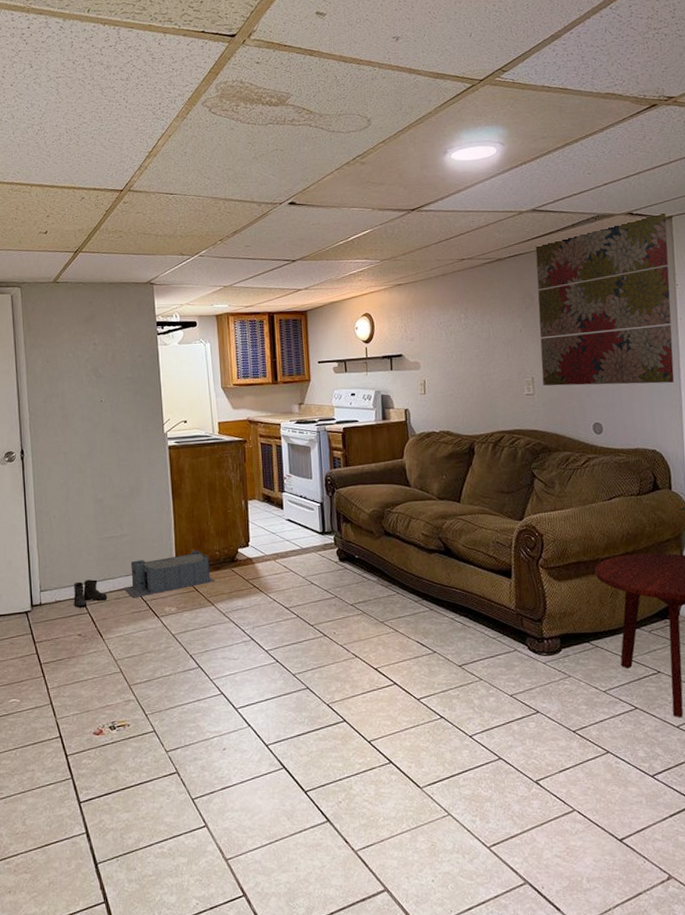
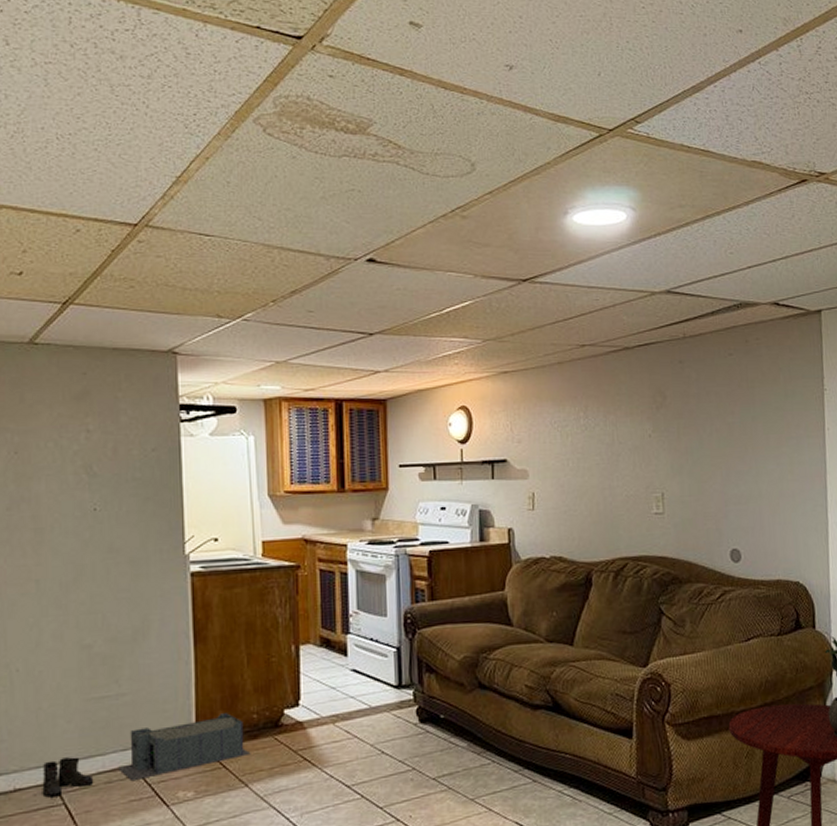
wall art: present [535,213,674,386] -> none [668,306,821,504]

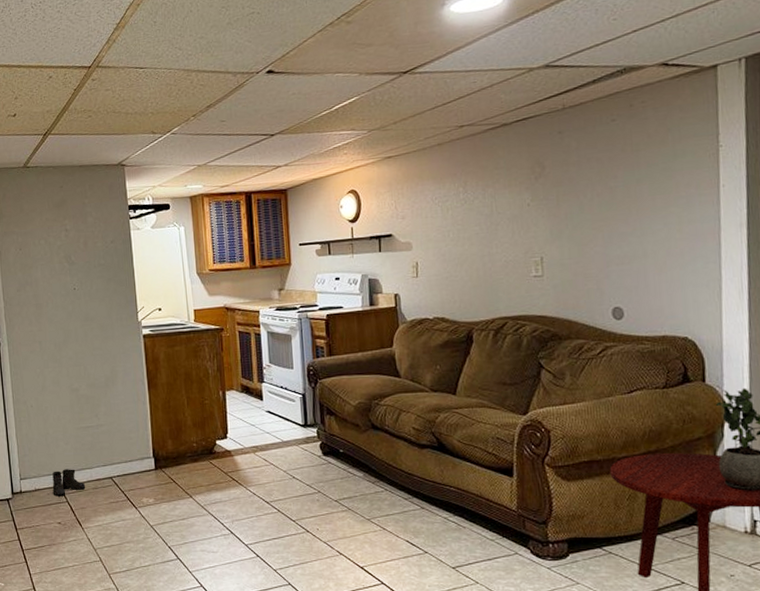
storage bin: present [118,713,251,780] -> none [101,442,193,488]

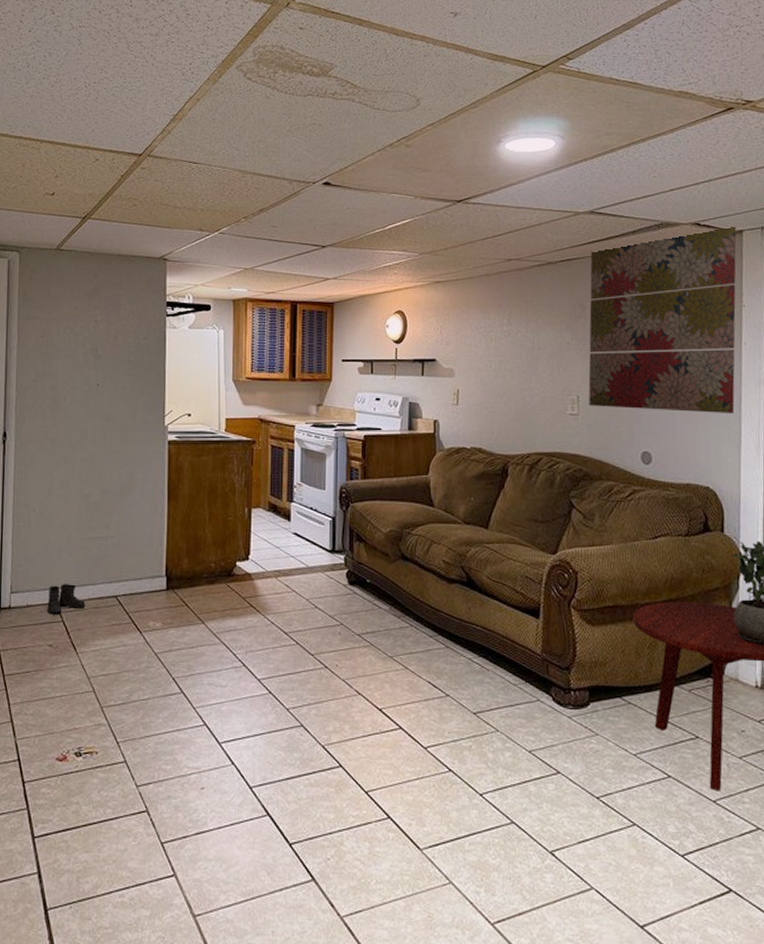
wall art: none [547,62,714,266] -> present [588,227,737,413]

